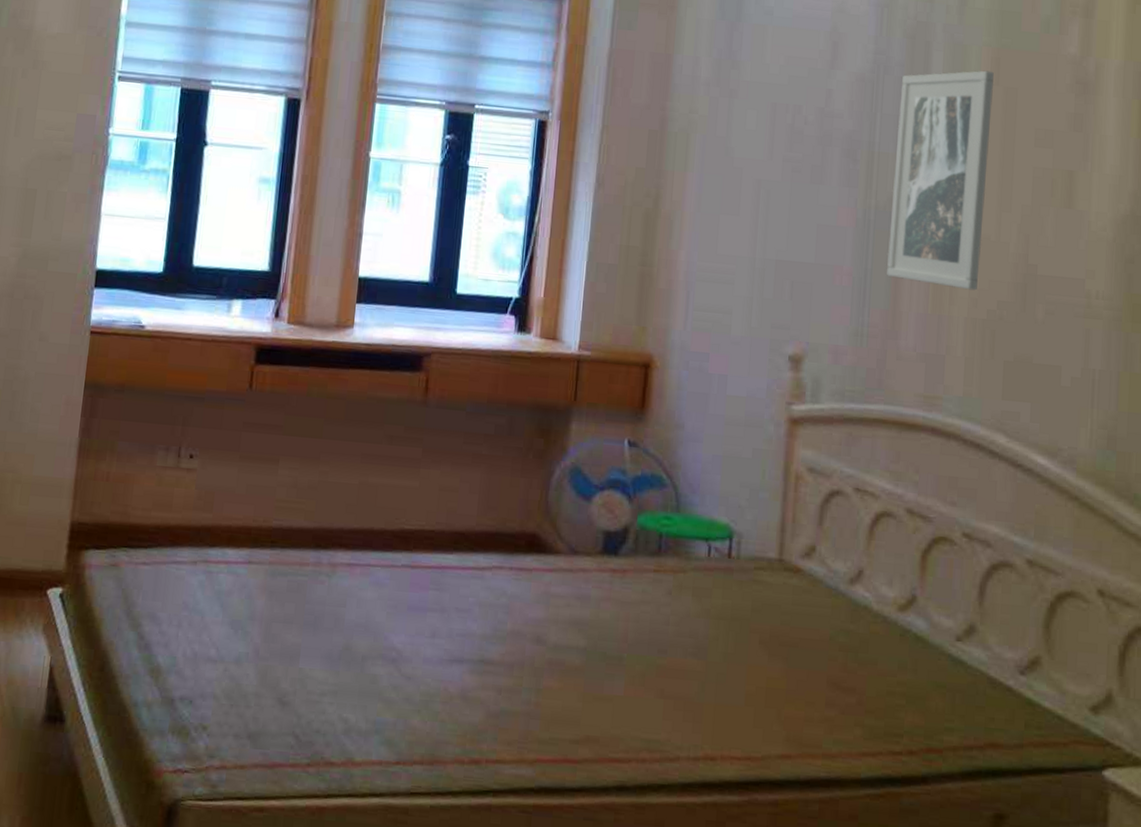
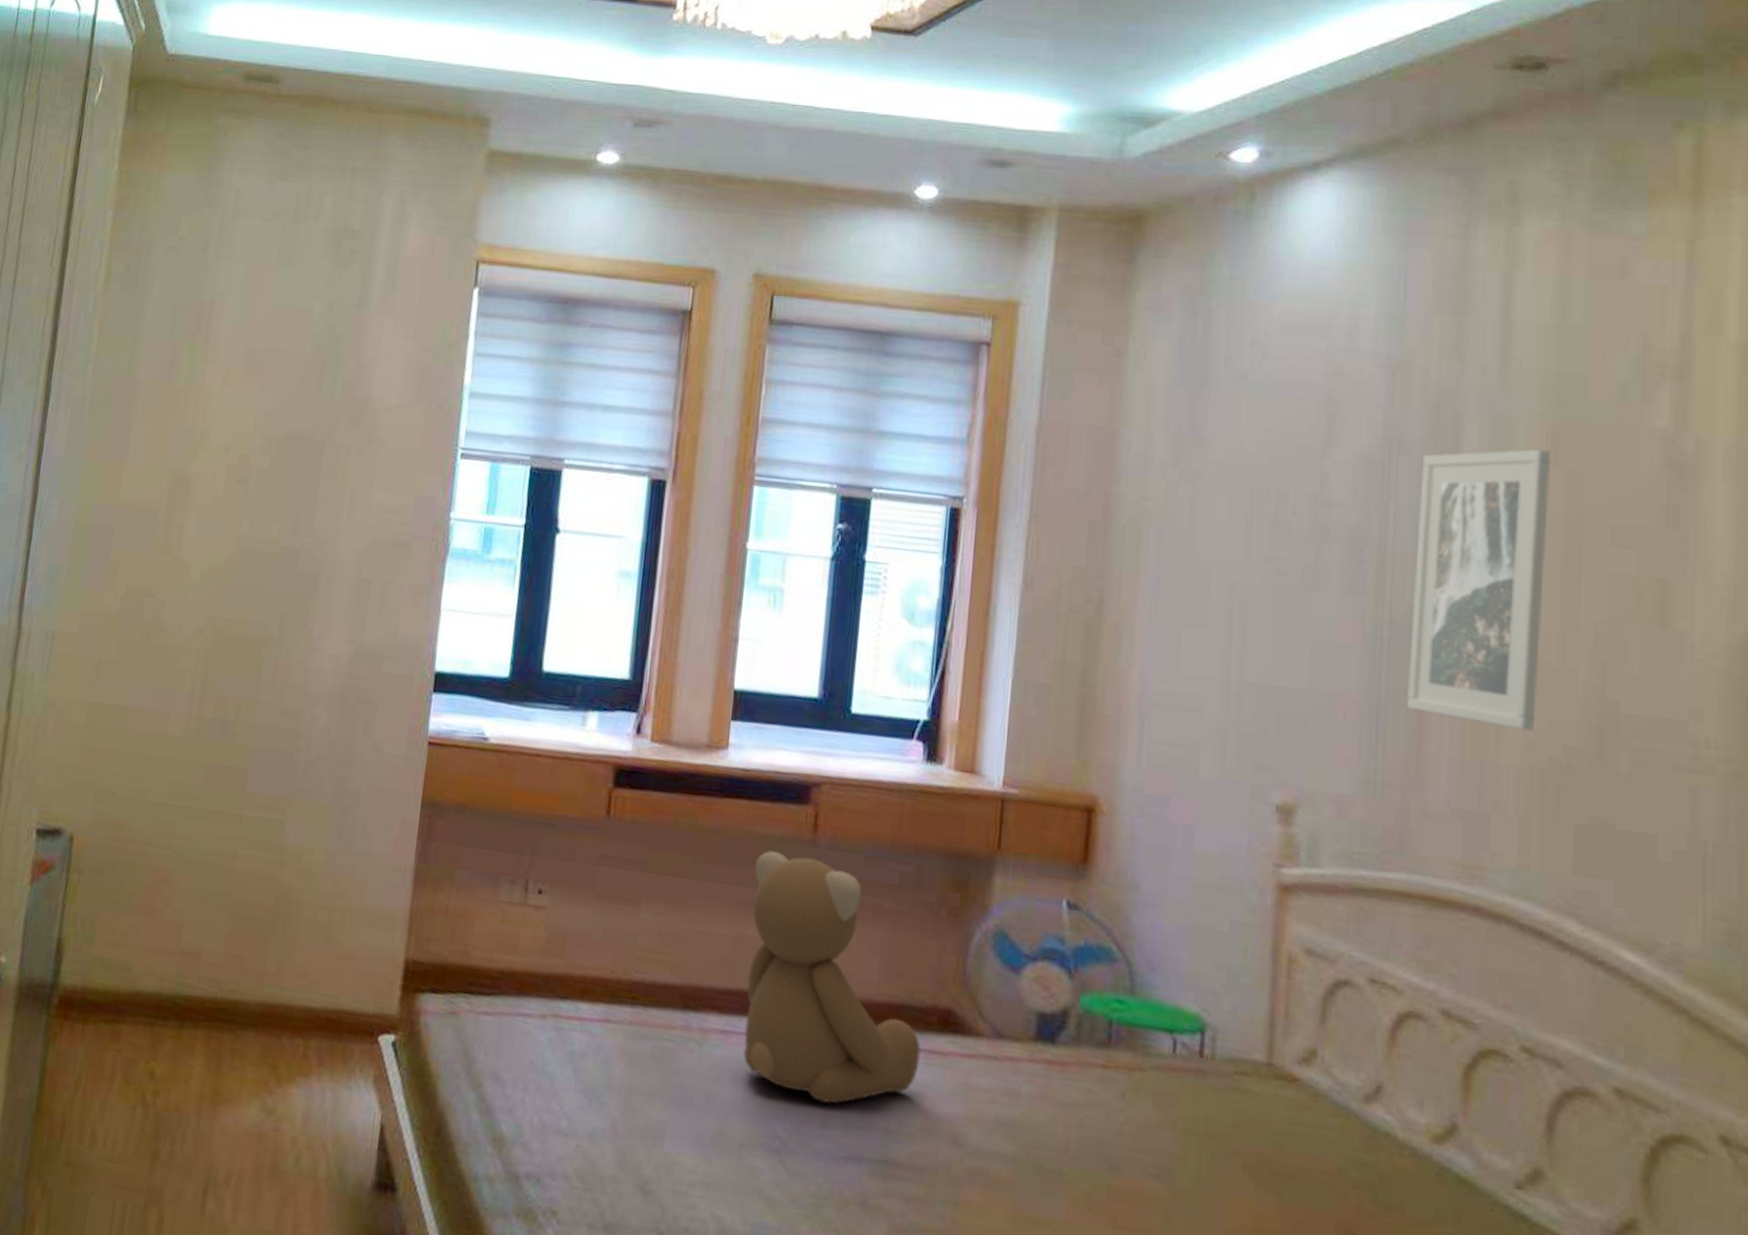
teddy bear: none [366,412,511,618] -> present [743,851,921,1104]

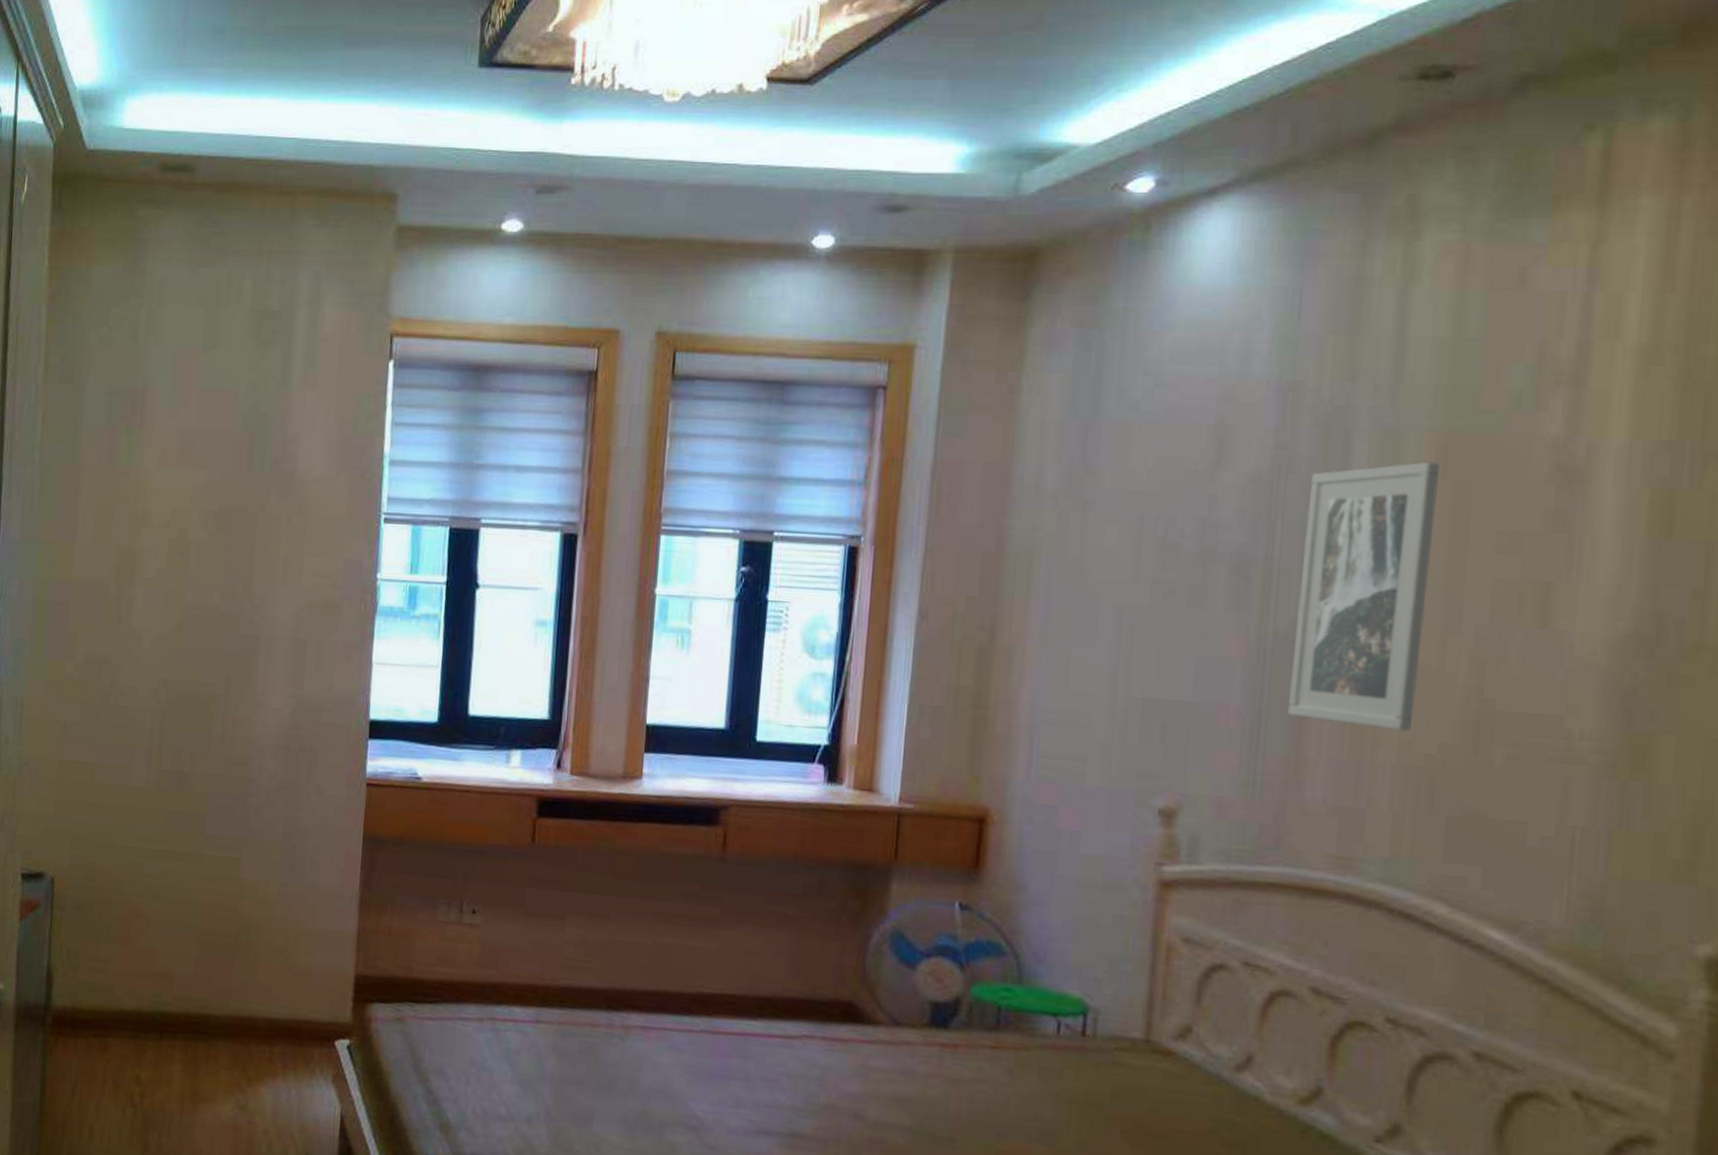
teddy bear: present [743,851,921,1104] -> none [662,868,824,1087]

